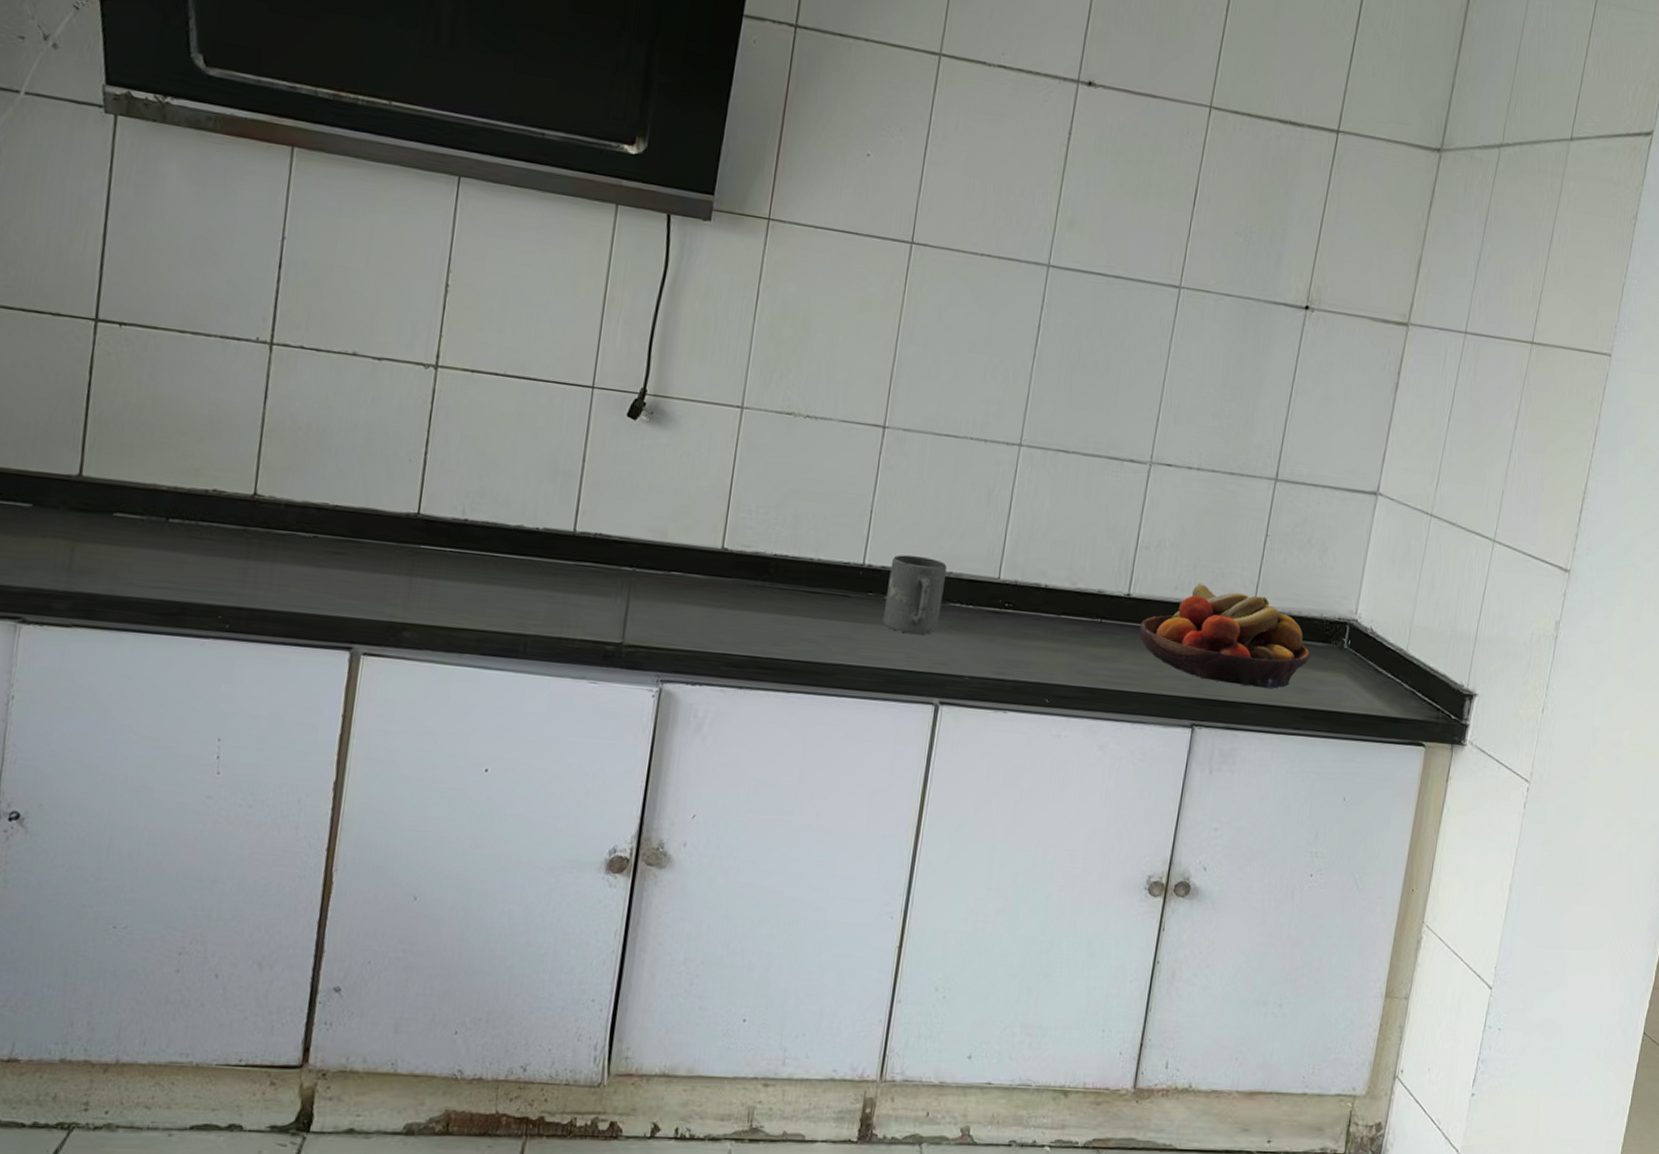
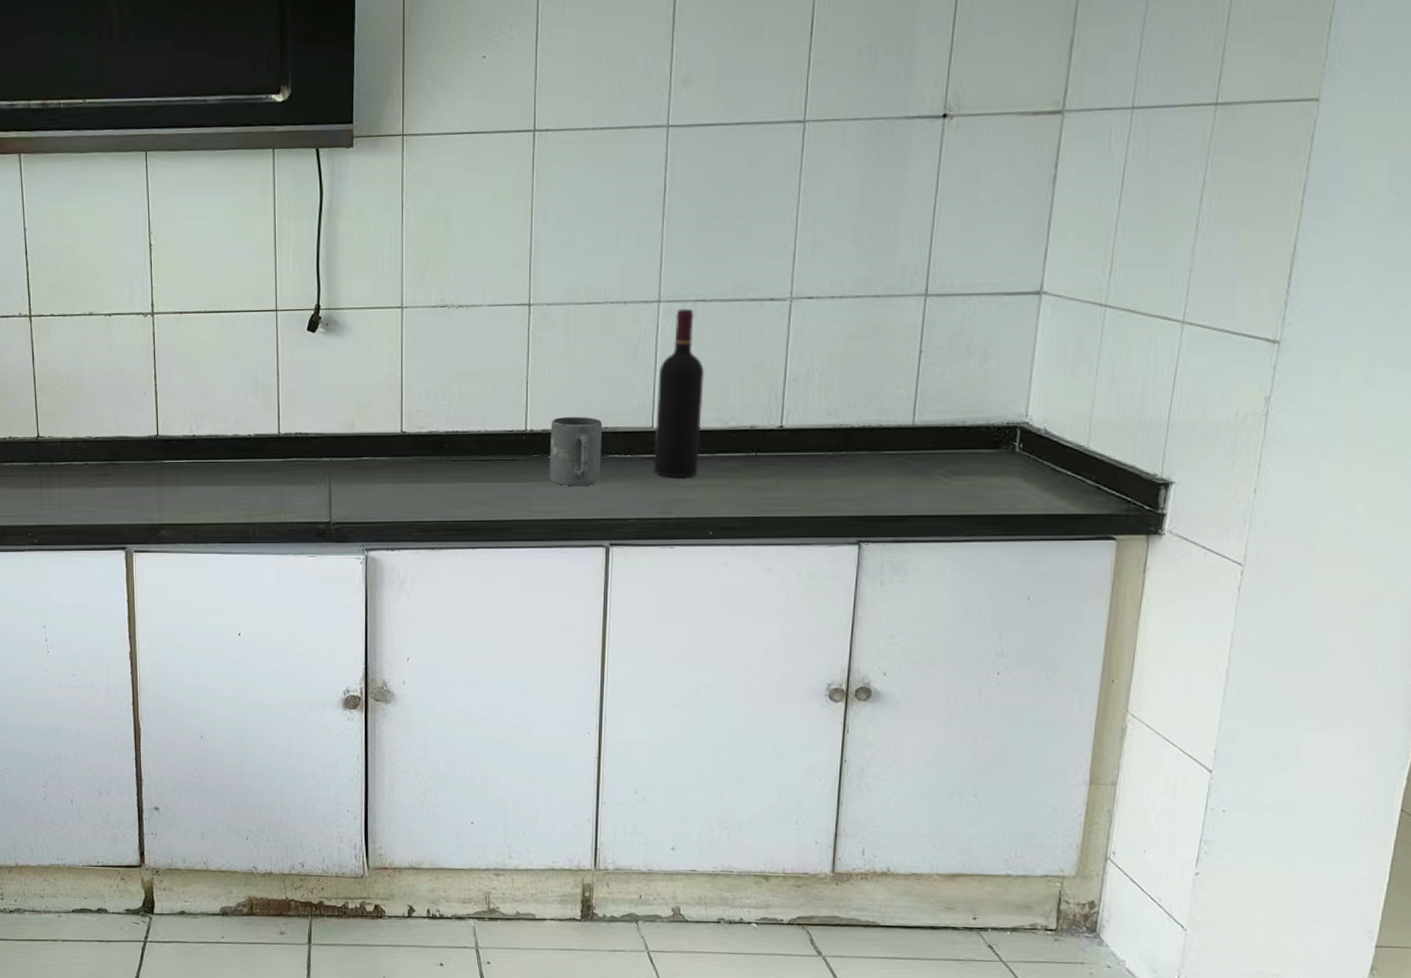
wine bottle: none [995,456,1059,638] -> present [654,308,705,478]
fruit bowl: present [1139,583,1311,689] -> none [796,407,980,500]

